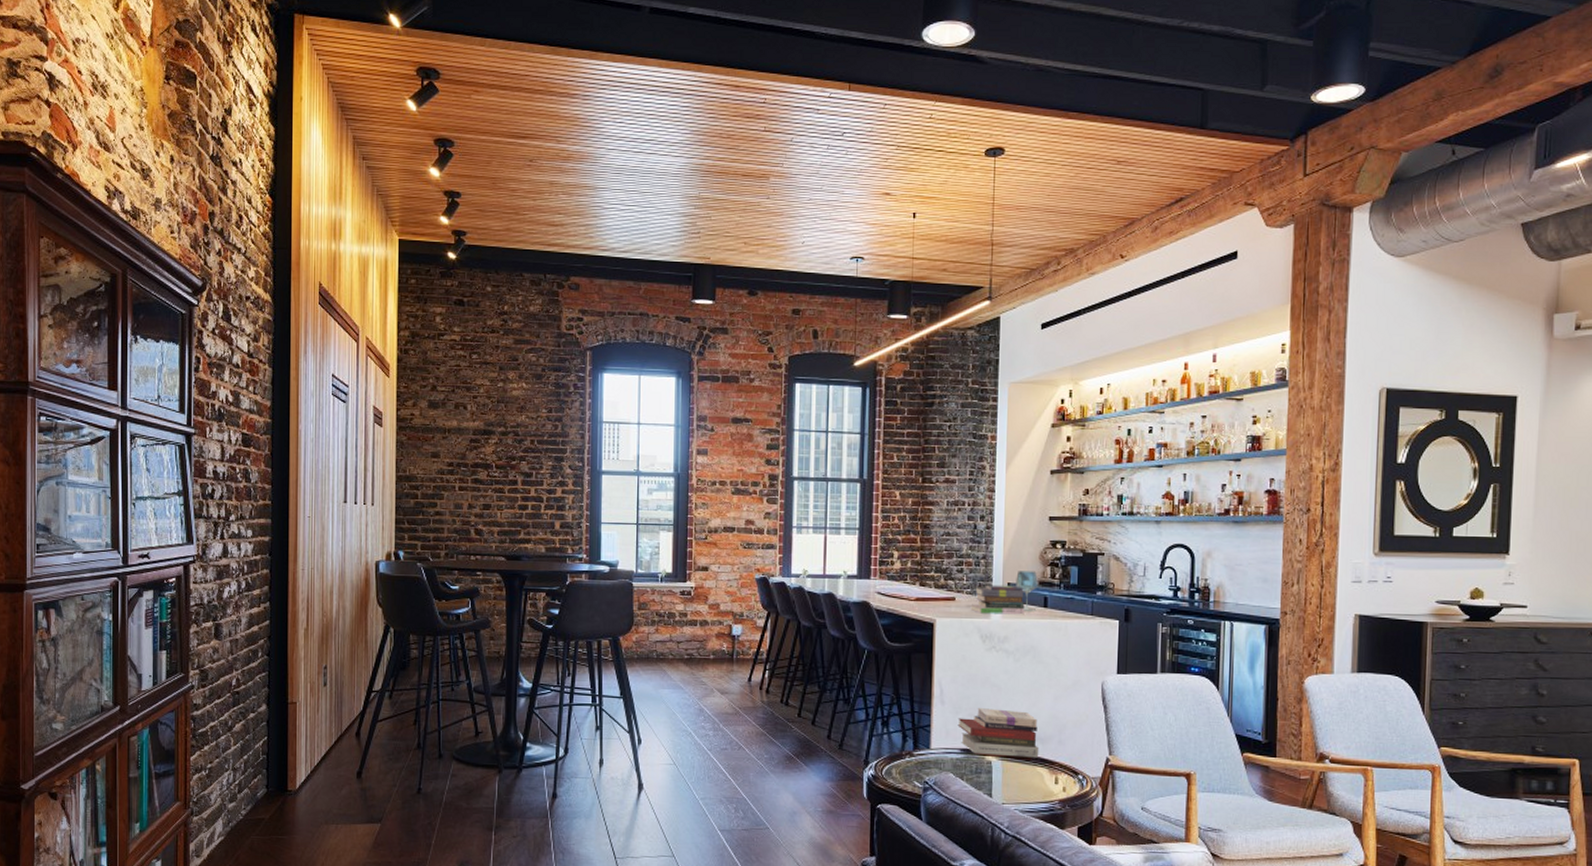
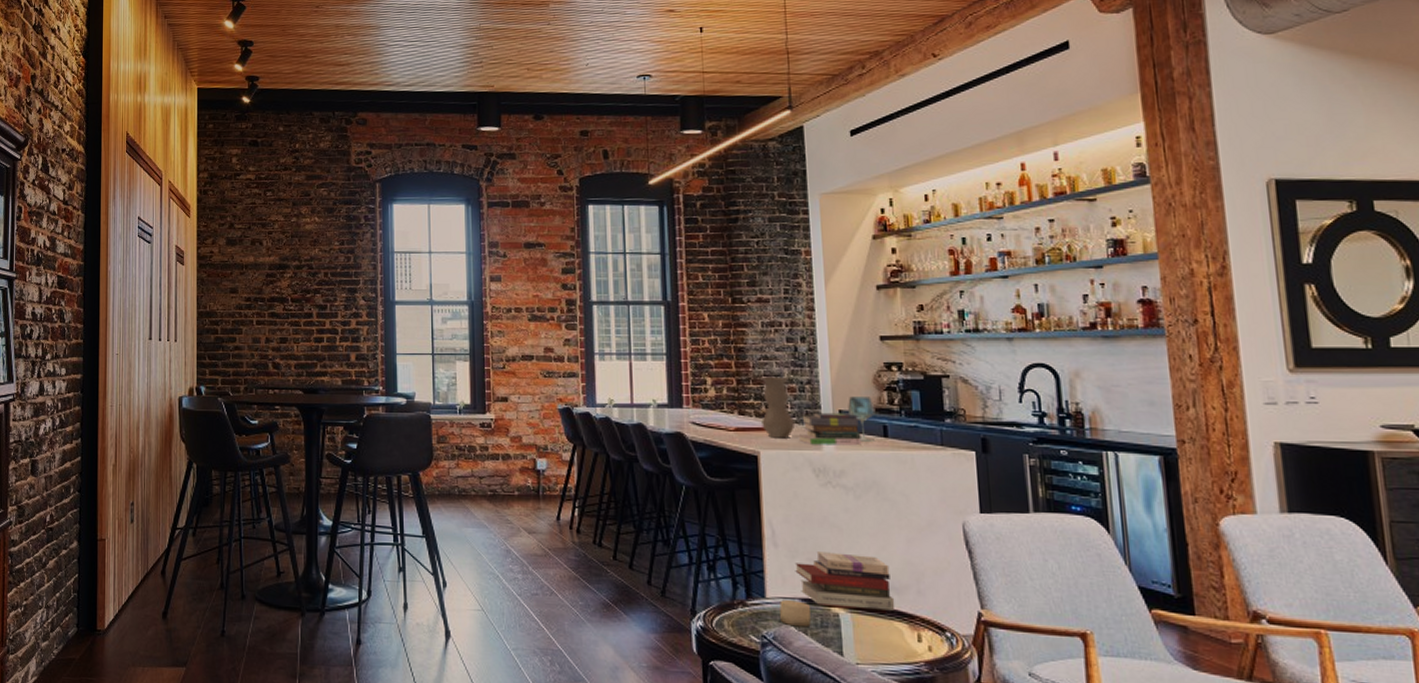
vase: none [939,551,968,608] -> present [761,376,794,438]
candle: none [941,750,969,774] -> present [779,600,811,628]

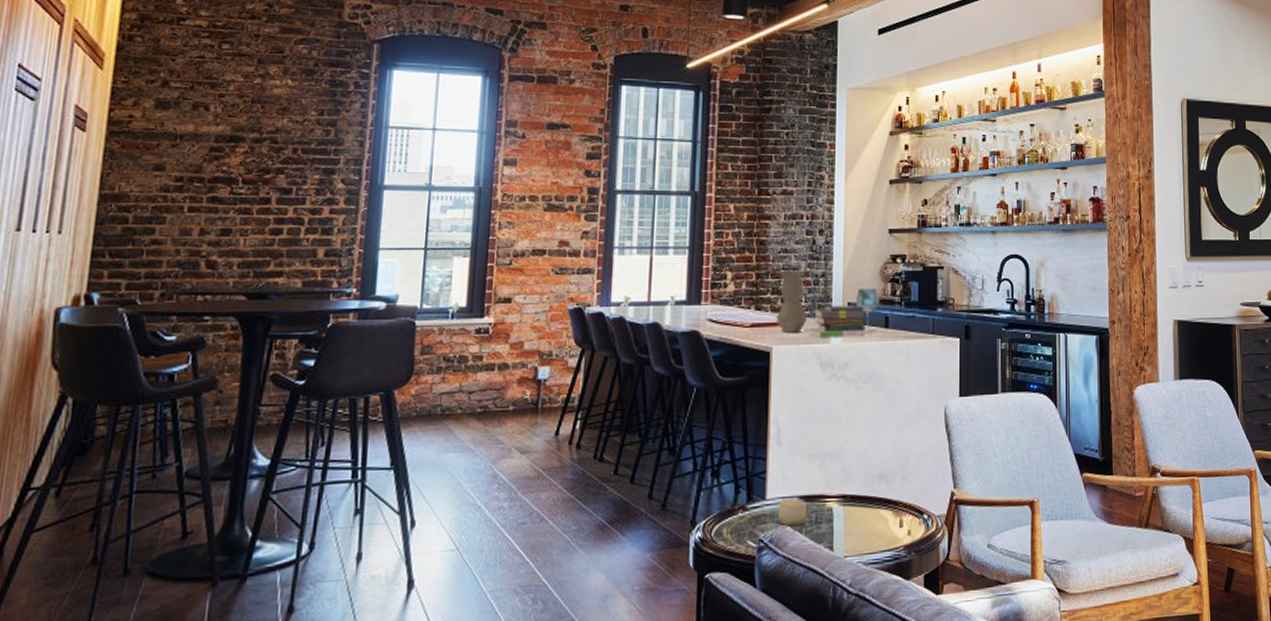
books: present [795,552,895,614] -> none [796,446,883,503]

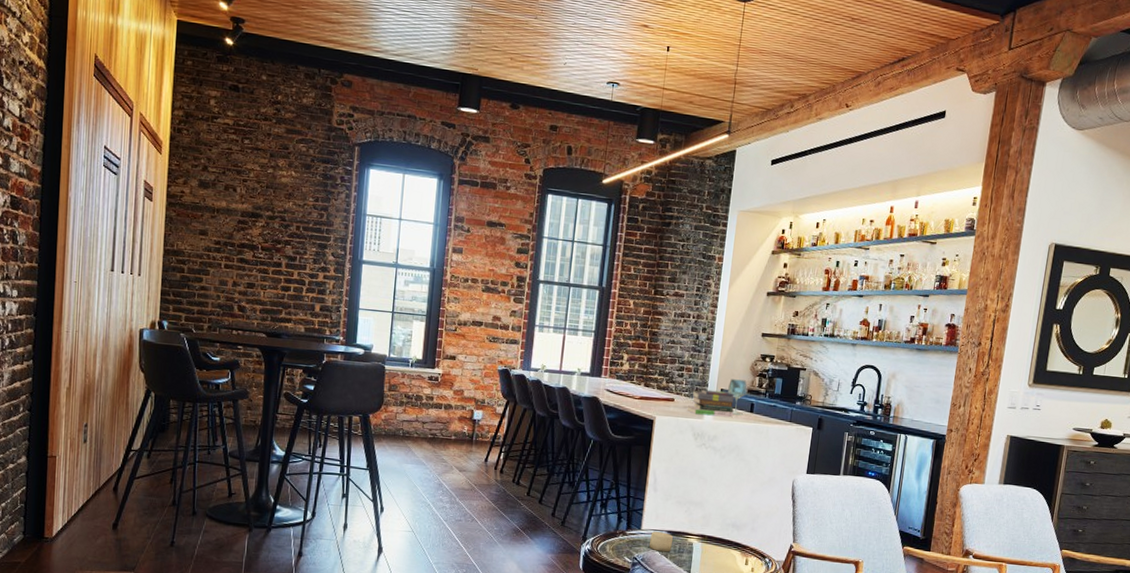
vase: present [776,270,807,333] -> none [661,357,688,408]

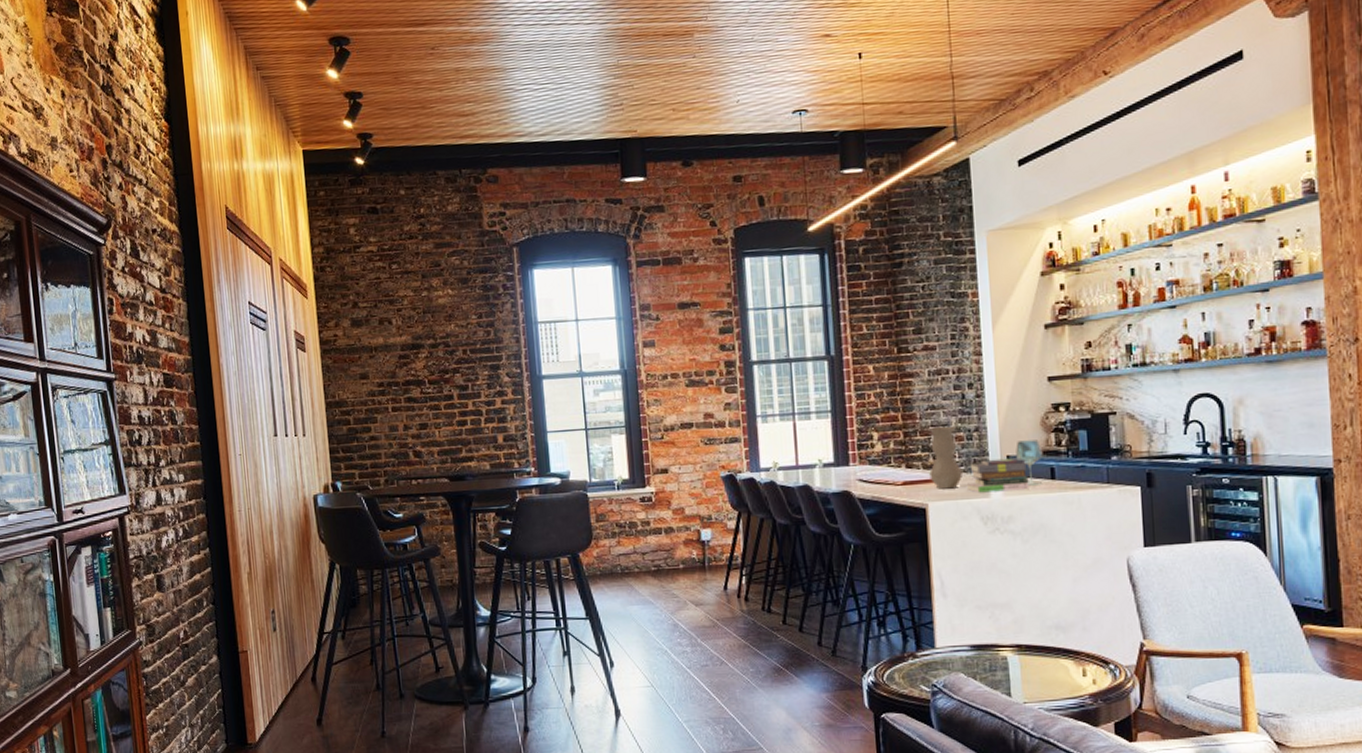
candle: present [649,532,674,552] -> none [949,648,980,673]
vase: none [661,357,688,408] -> present [928,426,962,489]

